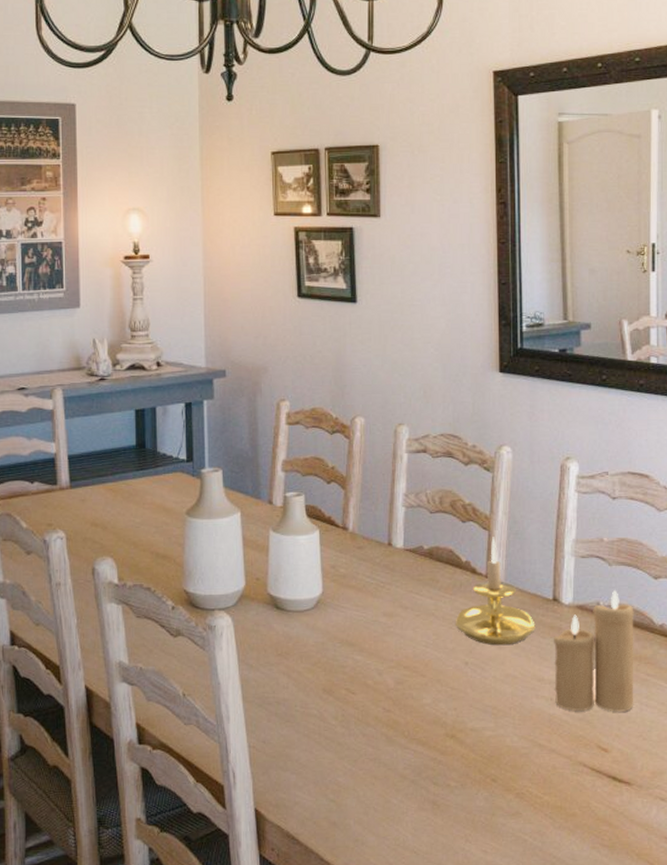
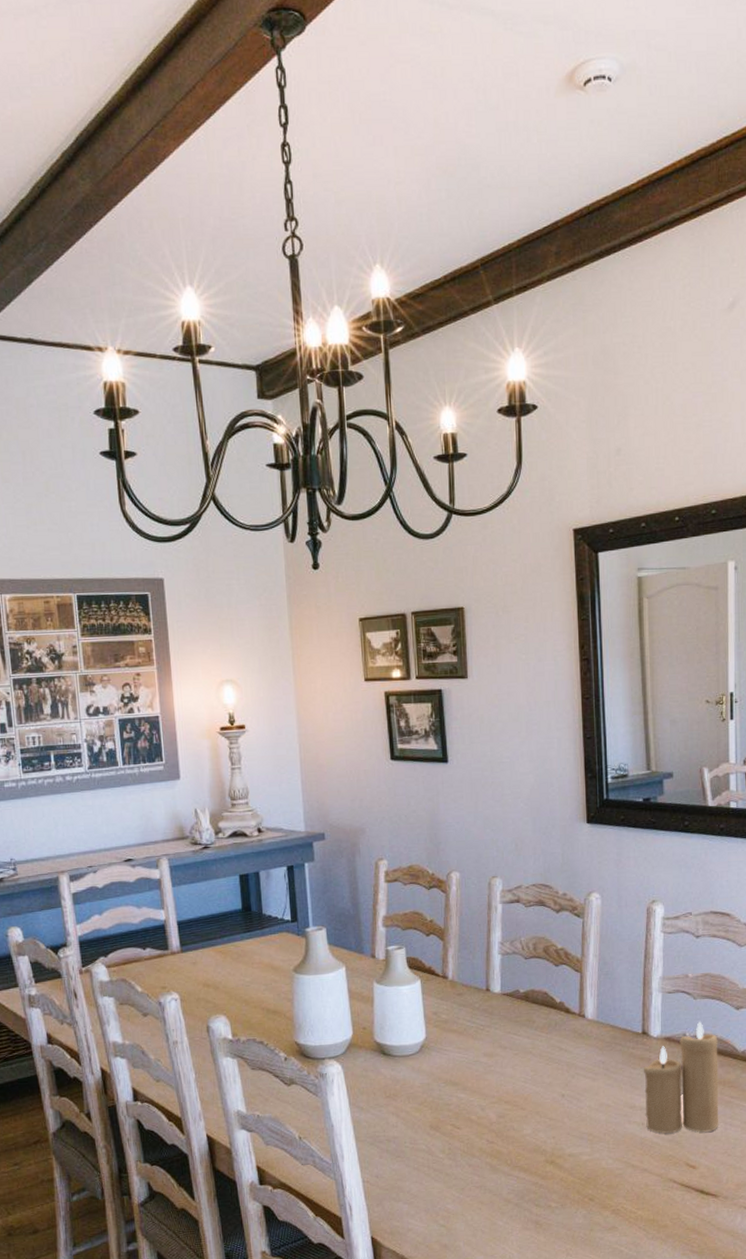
candle holder: present [456,537,535,646] -> none [552,978,627,1078]

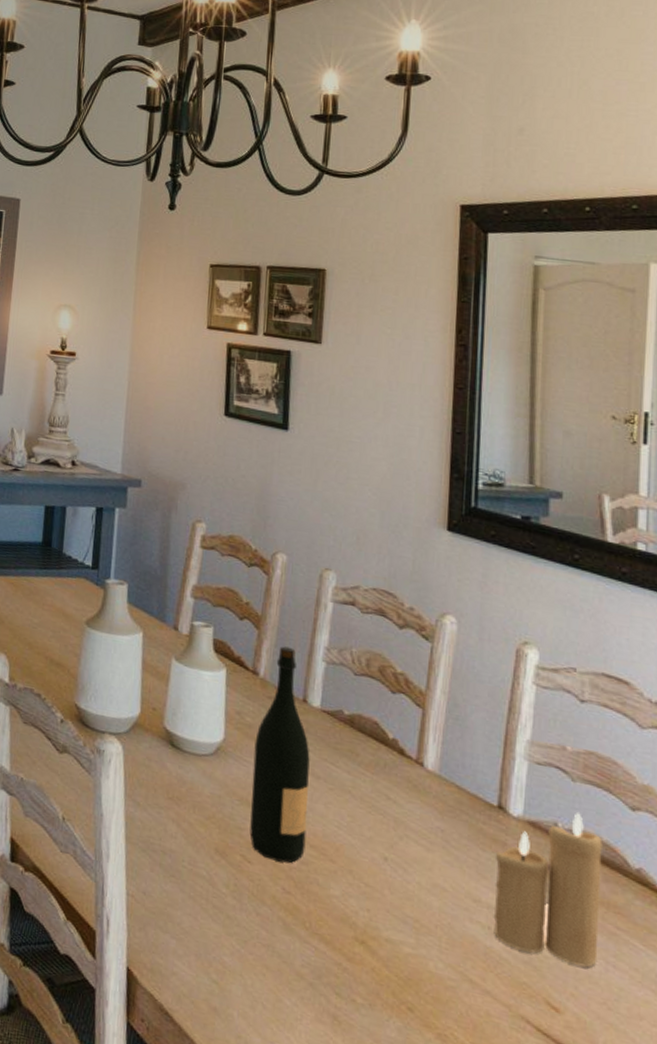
wine bottle: none [451,949,501,1122] -> present [249,646,310,863]

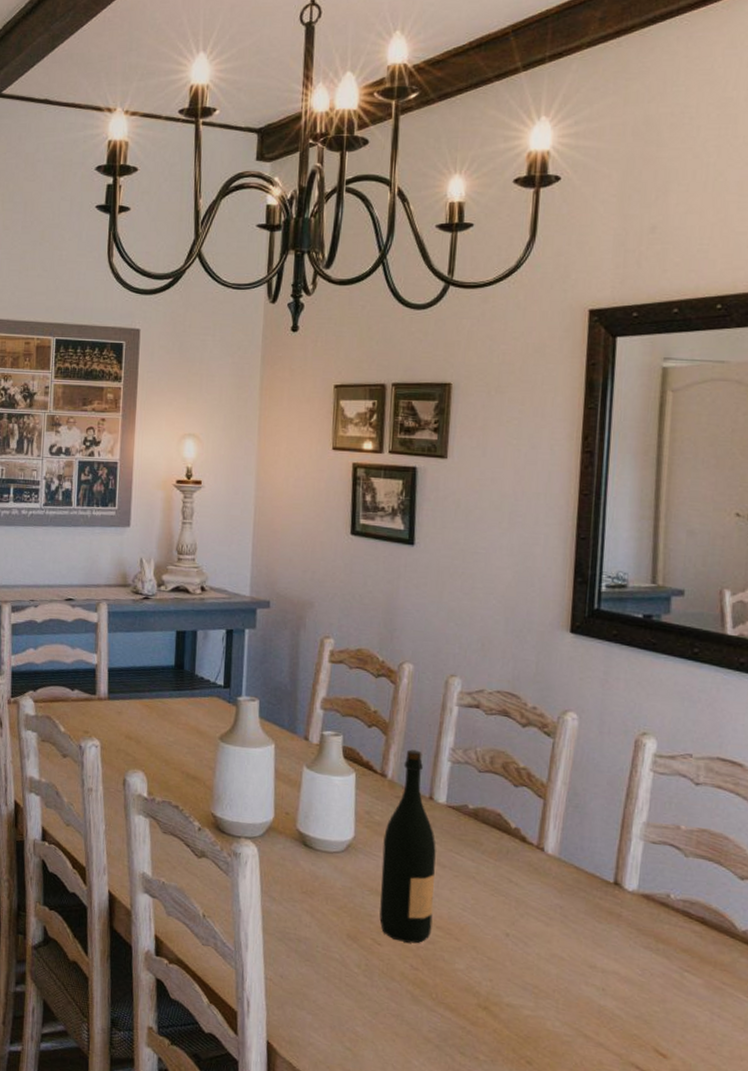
candle: present [493,813,603,968] -> none [607,884,712,1019]

